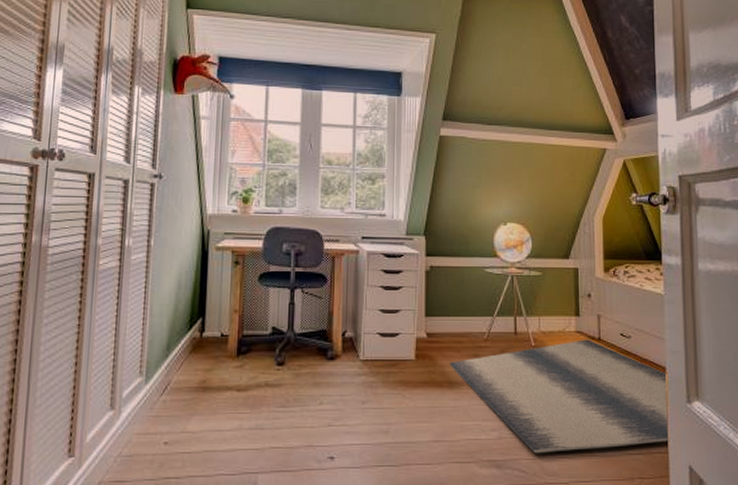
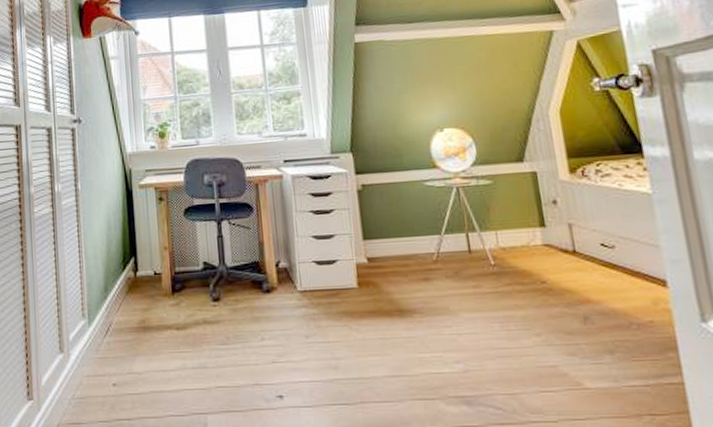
rug: present [450,339,670,454] -> none [397,253,685,388]

